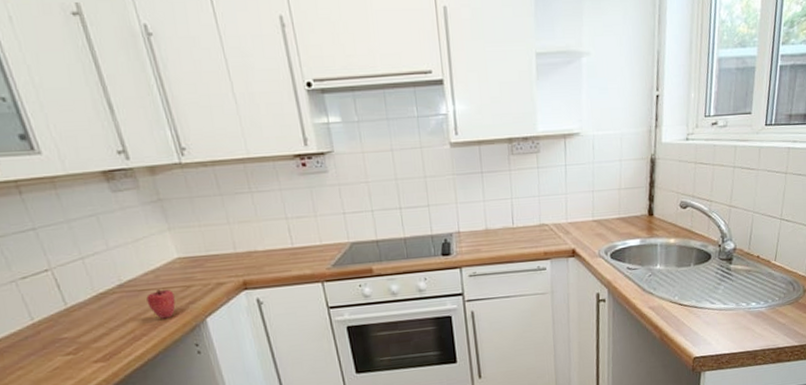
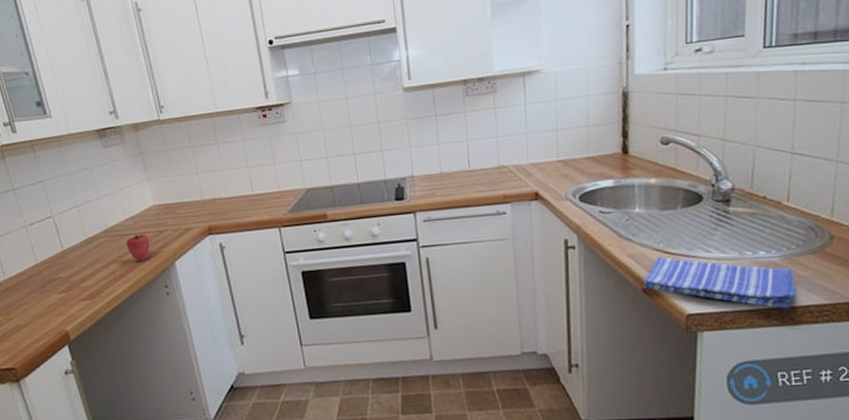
dish towel: none [660,308,776,351] -> present [643,256,797,309]

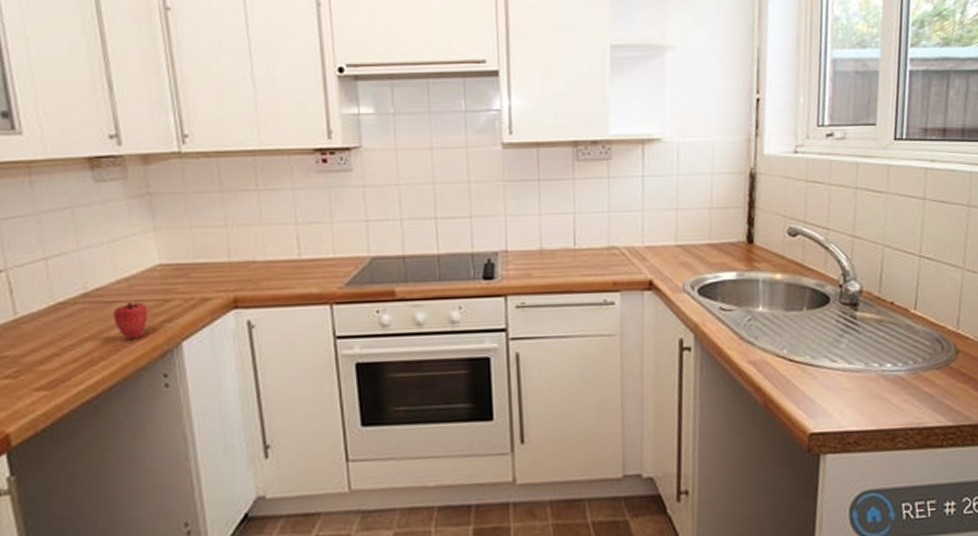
dish towel: present [643,256,797,309] -> none [763,364,922,430]

